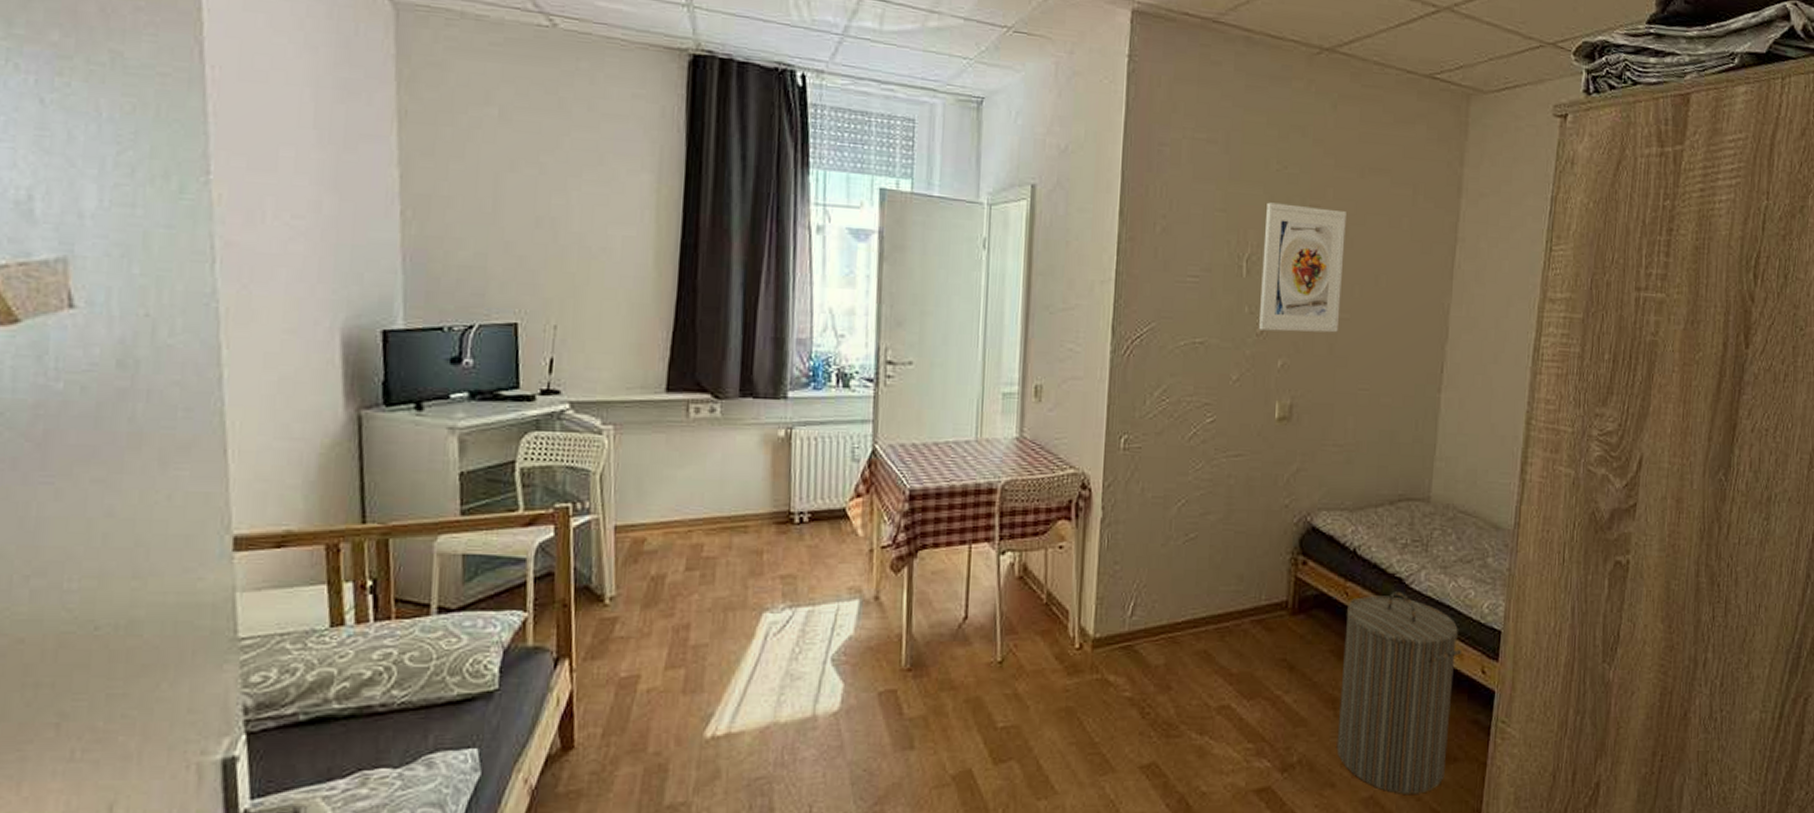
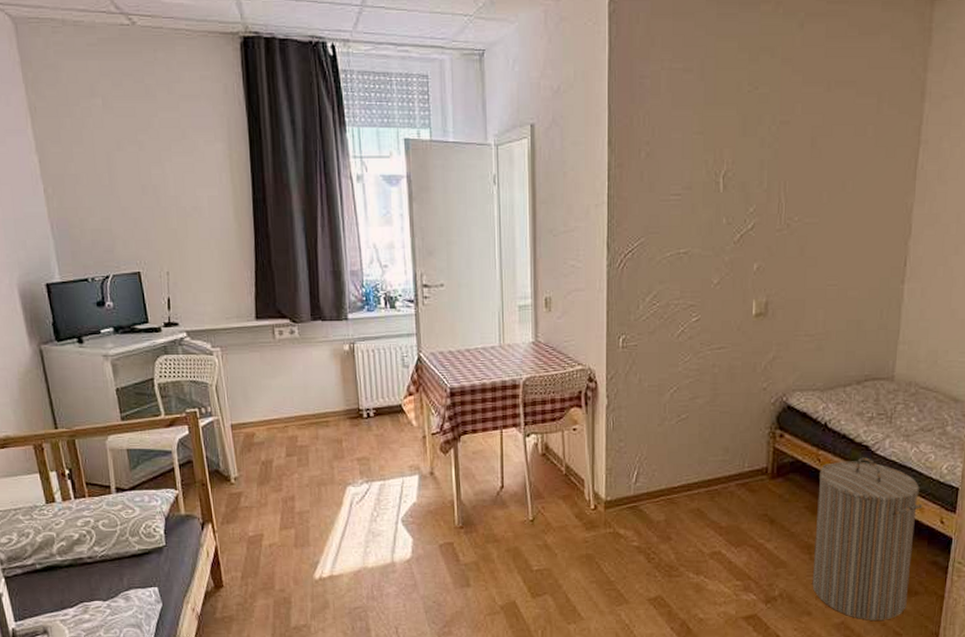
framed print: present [1259,202,1346,333] -> none [736,122,814,238]

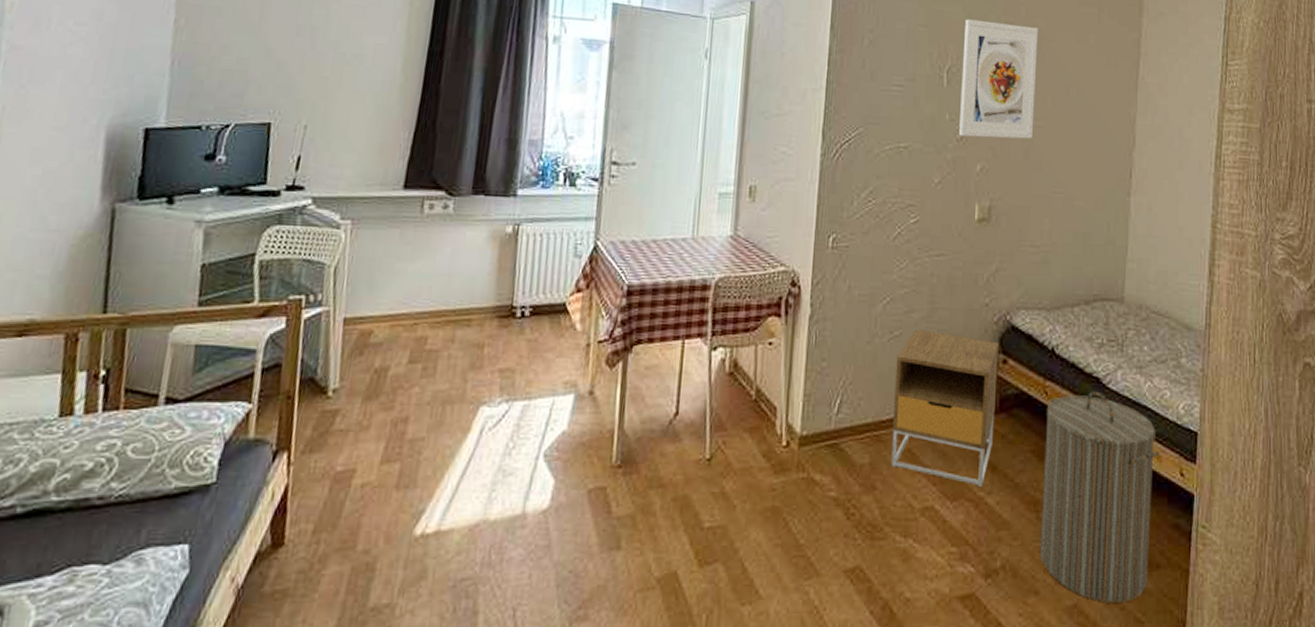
nightstand: none [683,412,776,536] -> present [891,329,999,487]
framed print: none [736,122,814,238] -> present [959,19,1038,139]

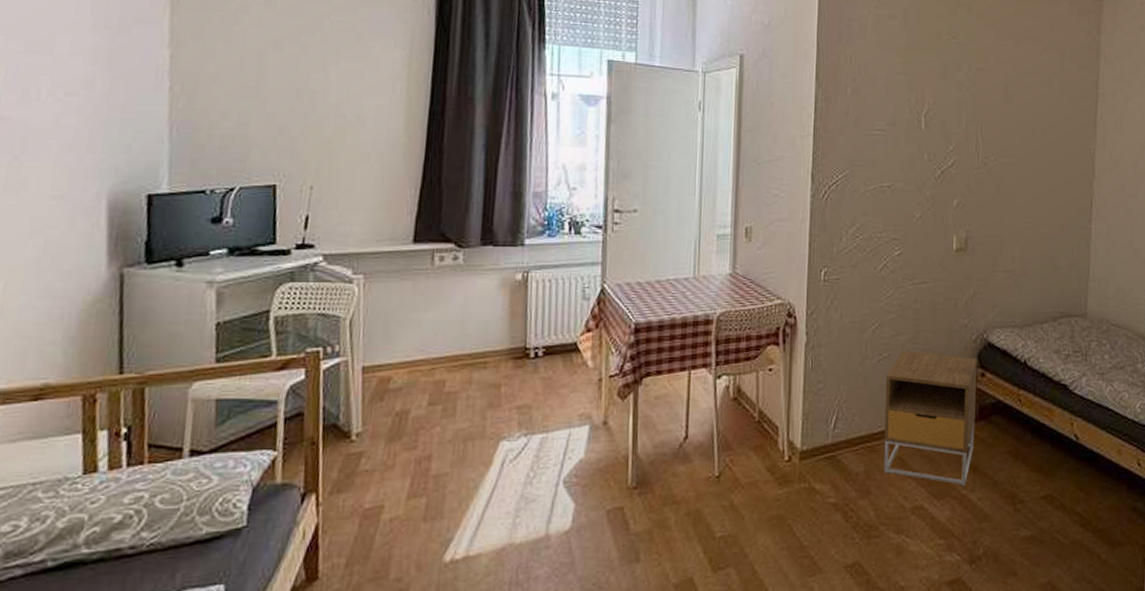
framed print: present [959,19,1038,139] -> none [937,66,1006,175]
laundry hamper: present [1039,391,1159,603] -> none [1017,397,1119,578]

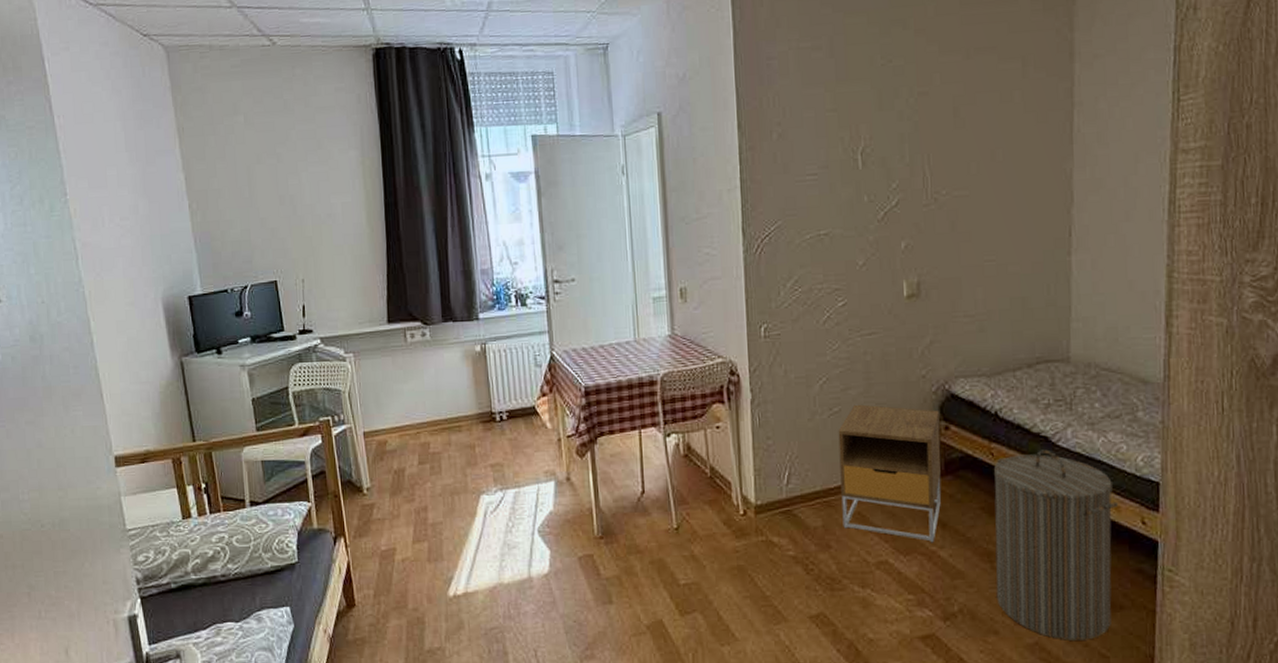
laundry hamper: none [1017,397,1119,578] -> present [993,449,1118,640]

